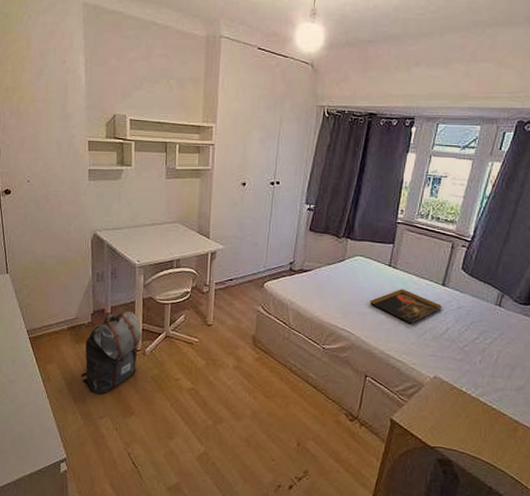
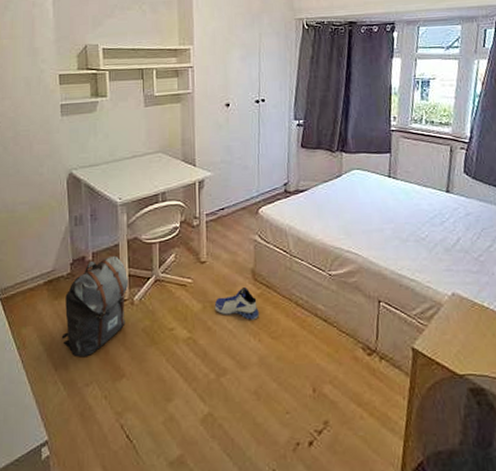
sneaker: none [216,351,256,380] -> present [214,287,259,320]
decorative tray: present [369,289,443,325] -> none [373,200,451,238]

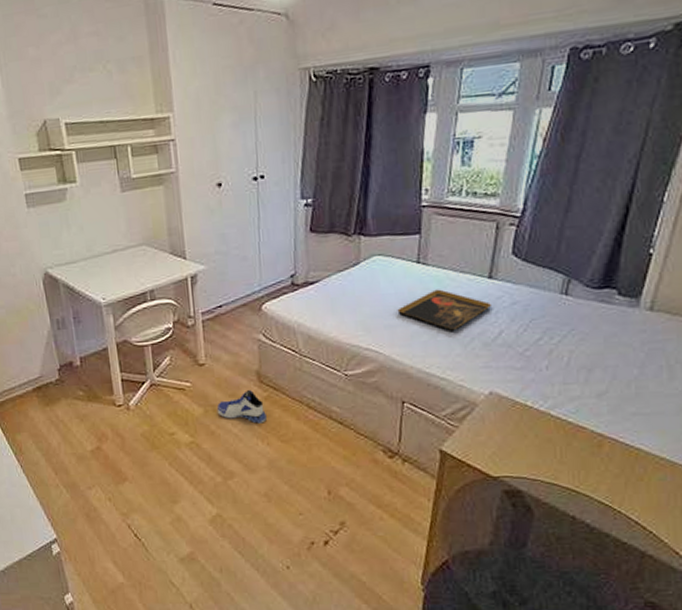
backpack: present [61,255,129,357] -> none [57,360,123,462]
decorative tray: none [373,200,451,238] -> present [397,289,492,333]

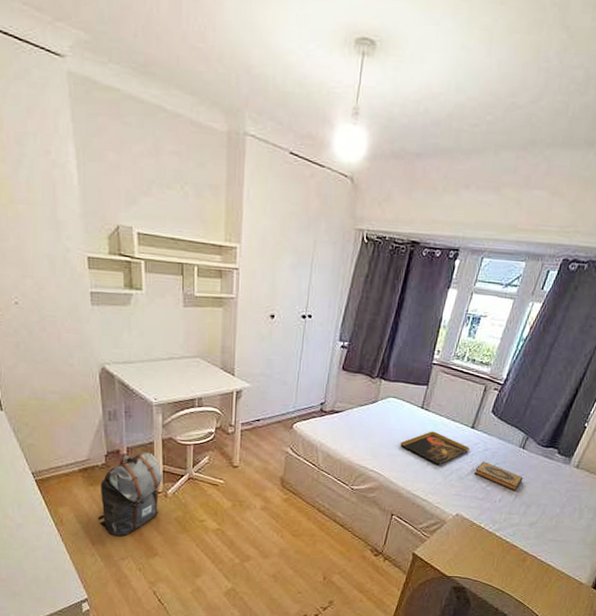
backpack: none [57,360,123,462] -> present [97,452,163,537]
sneaker: present [217,390,267,424] -> none [243,492,284,520]
hardback book: none [503,319,575,353] -> present [473,461,523,491]

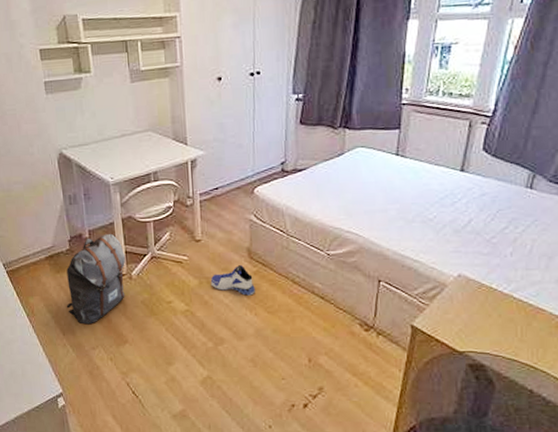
sneaker: none [243,492,284,520] -> present [210,265,255,296]
decorative tray: present [400,431,471,466] -> none [377,179,463,219]
hardback book: present [473,461,523,491] -> none [472,209,537,241]

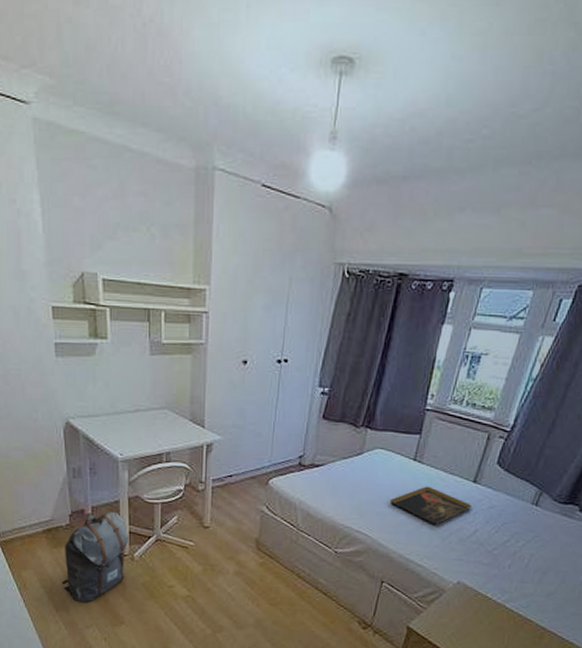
sneaker: present [210,265,255,296] -> none [215,555,259,586]
decorative tray: none [377,179,463,219] -> present [389,486,473,526]

